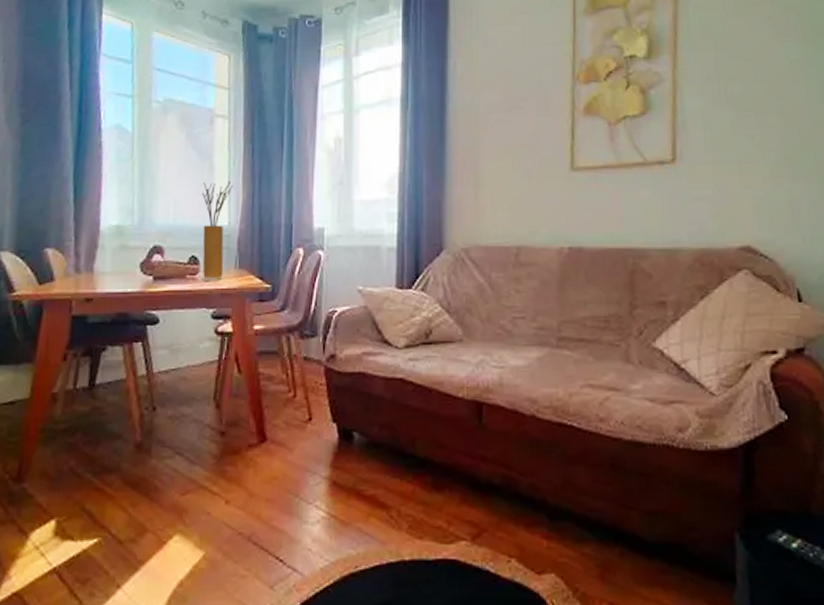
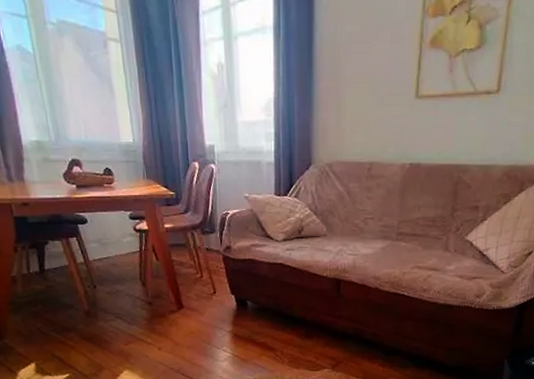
vase: present [202,180,233,278] -> none [106,102,135,187]

